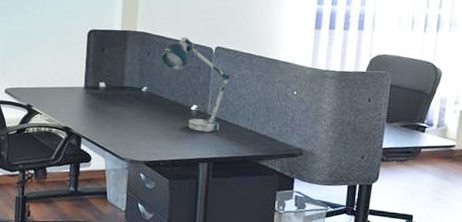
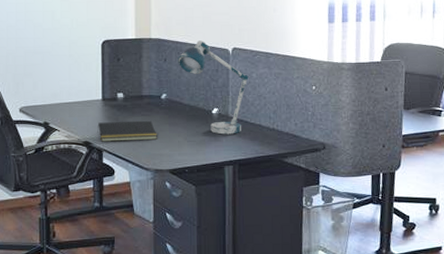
notepad: none [77,109,136,131] -> present [97,120,157,142]

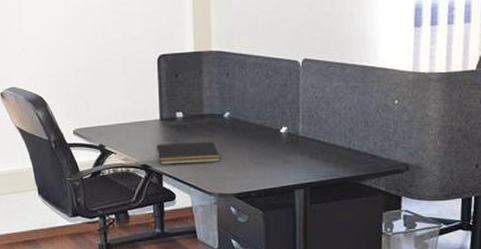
desk lamp: present [178,40,249,135] -> none [241,52,322,156]

